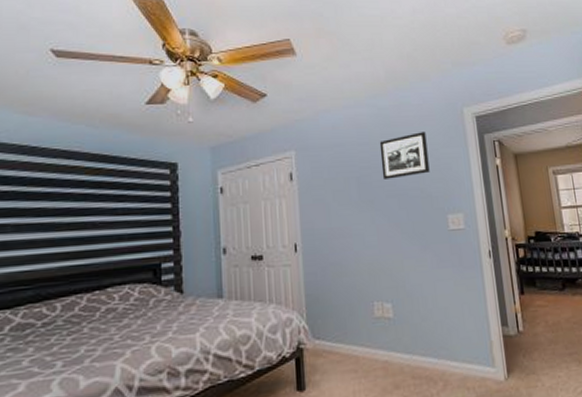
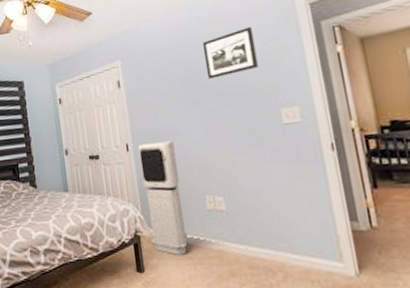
air purifier: none [308,242,354,369] -> present [138,141,188,255]

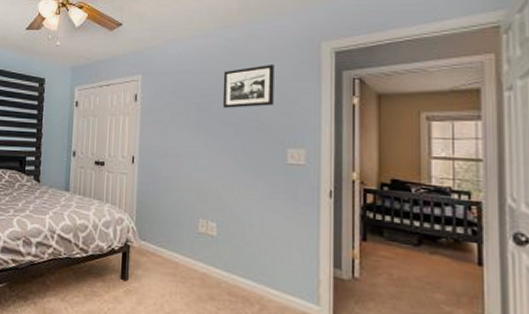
air purifier: present [138,141,188,255] -> none [139,159,178,271]

